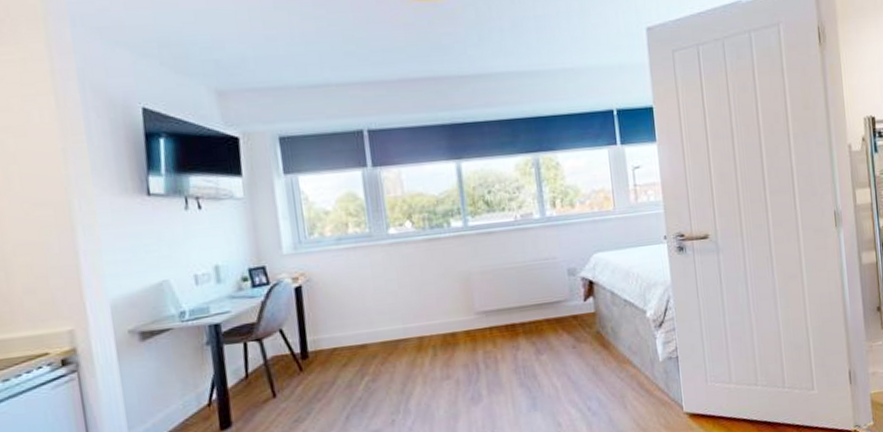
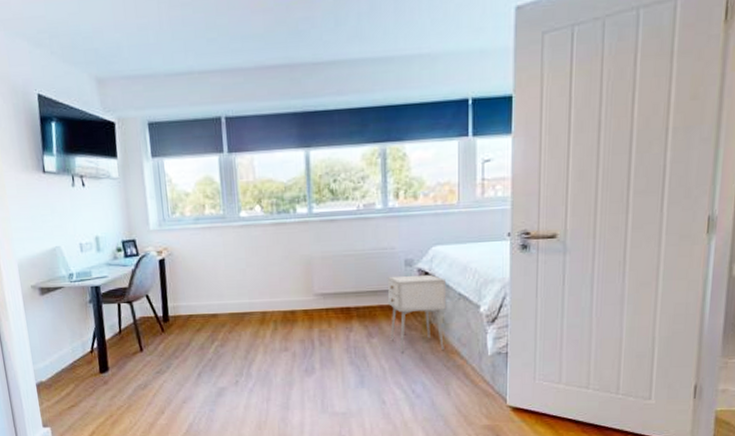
nightstand: none [551,282,616,368] -> present [387,274,447,353]

